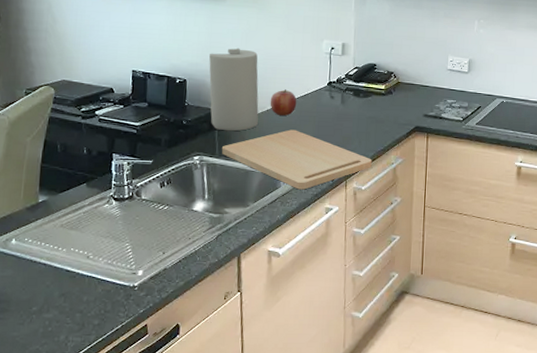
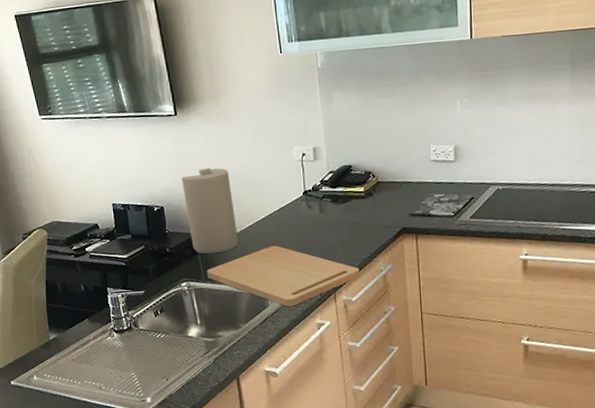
fruit: present [270,89,297,116] -> none [247,204,275,232]

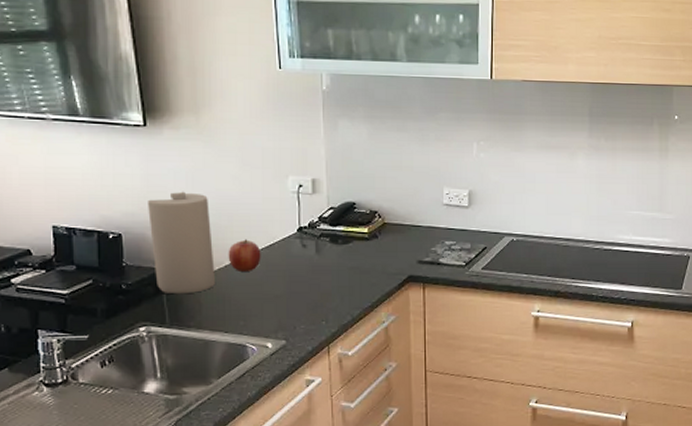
cutting board: present [206,245,360,307] -> none [172,288,359,360]
fruit: none [247,204,275,232] -> present [228,239,261,271]

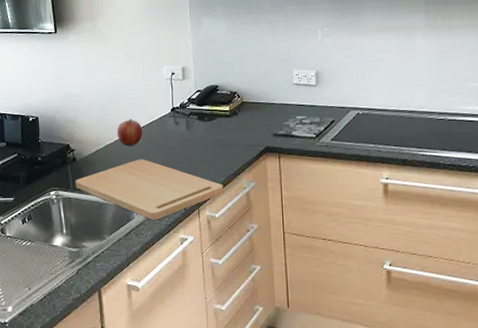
paper towel holder: present [148,191,215,295] -> none [57,82,107,165]
cutting board: none [172,288,359,360] -> present [75,159,224,220]

